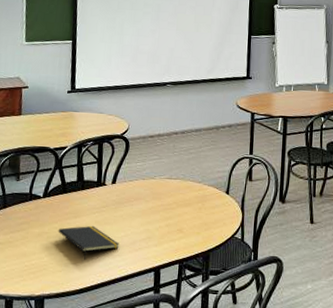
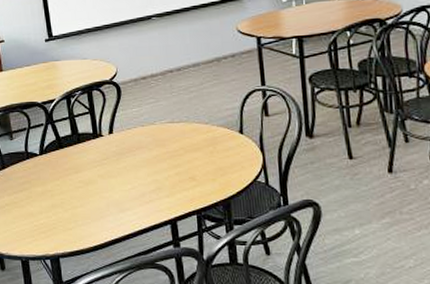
notepad: present [58,225,119,260] -> none [61,180,128,216]

